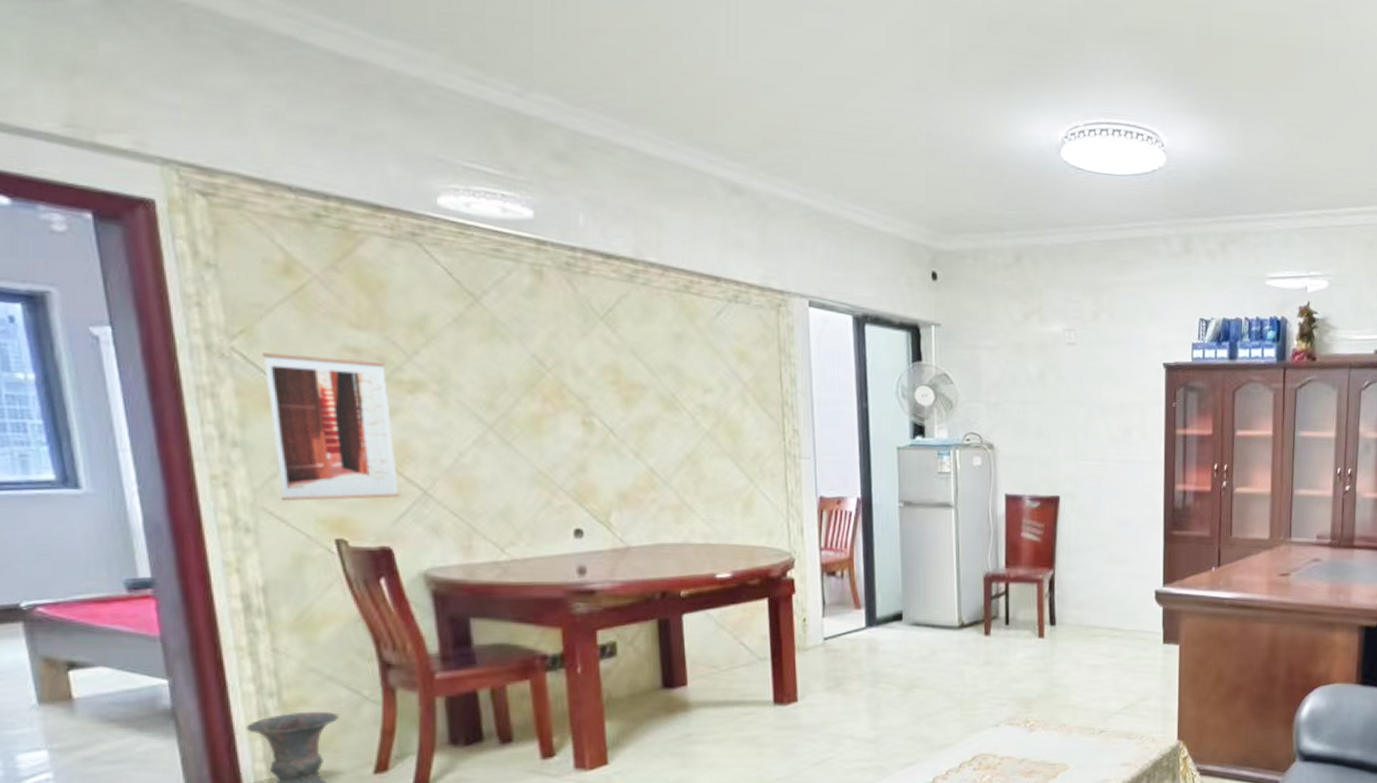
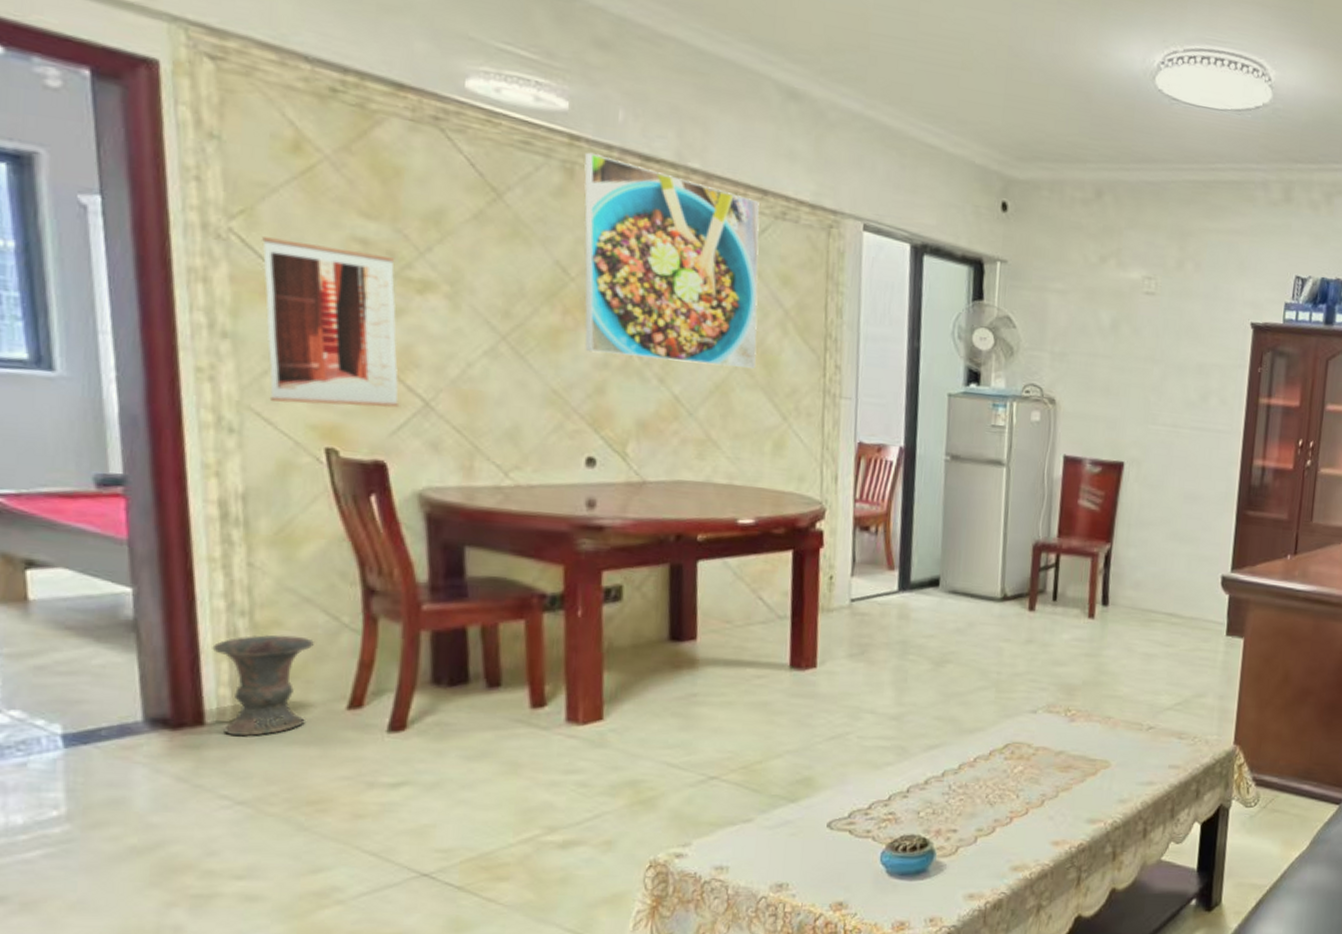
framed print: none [552,254,721,438] -> present [584,152,760,368]

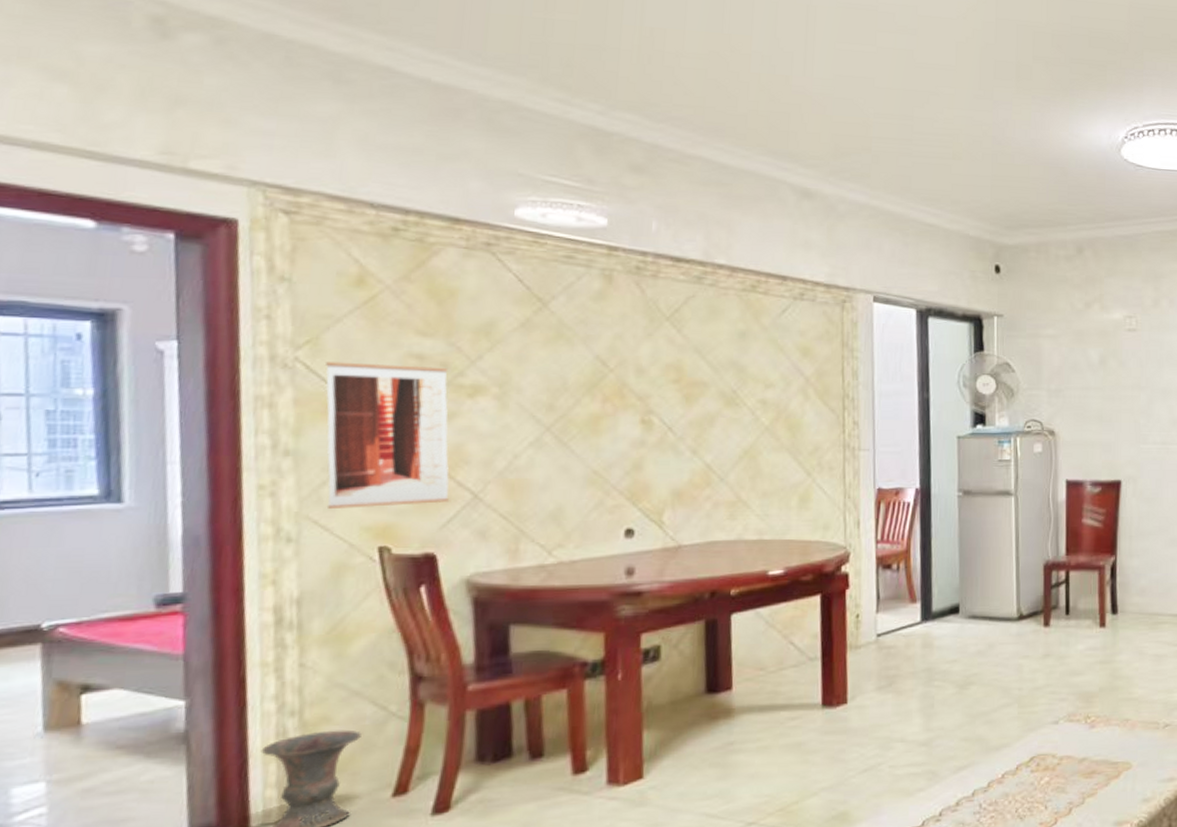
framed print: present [584,152,760,368] -> none [621,259,781,433]

